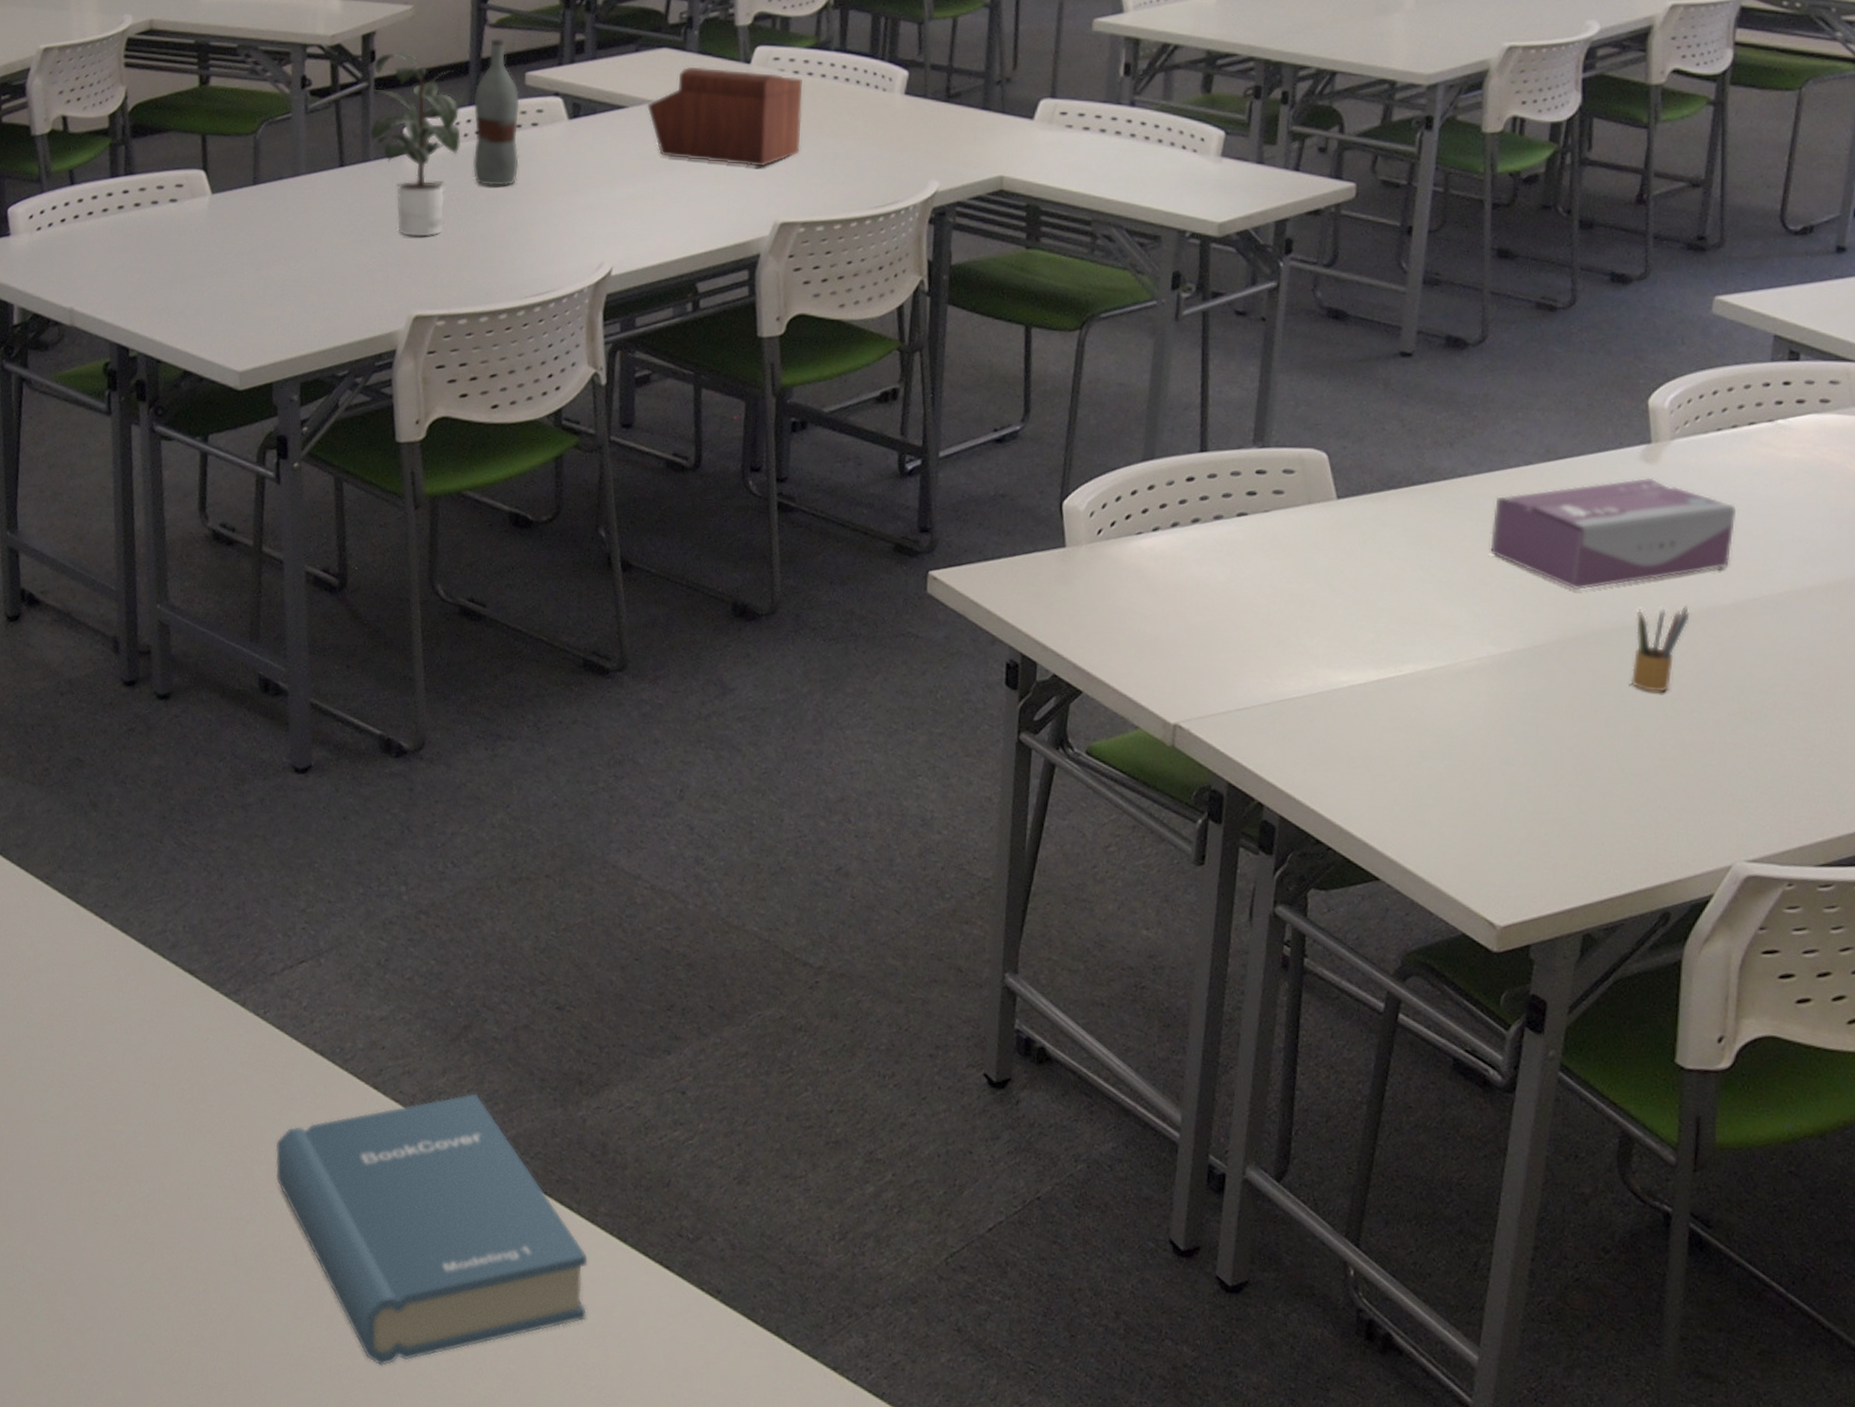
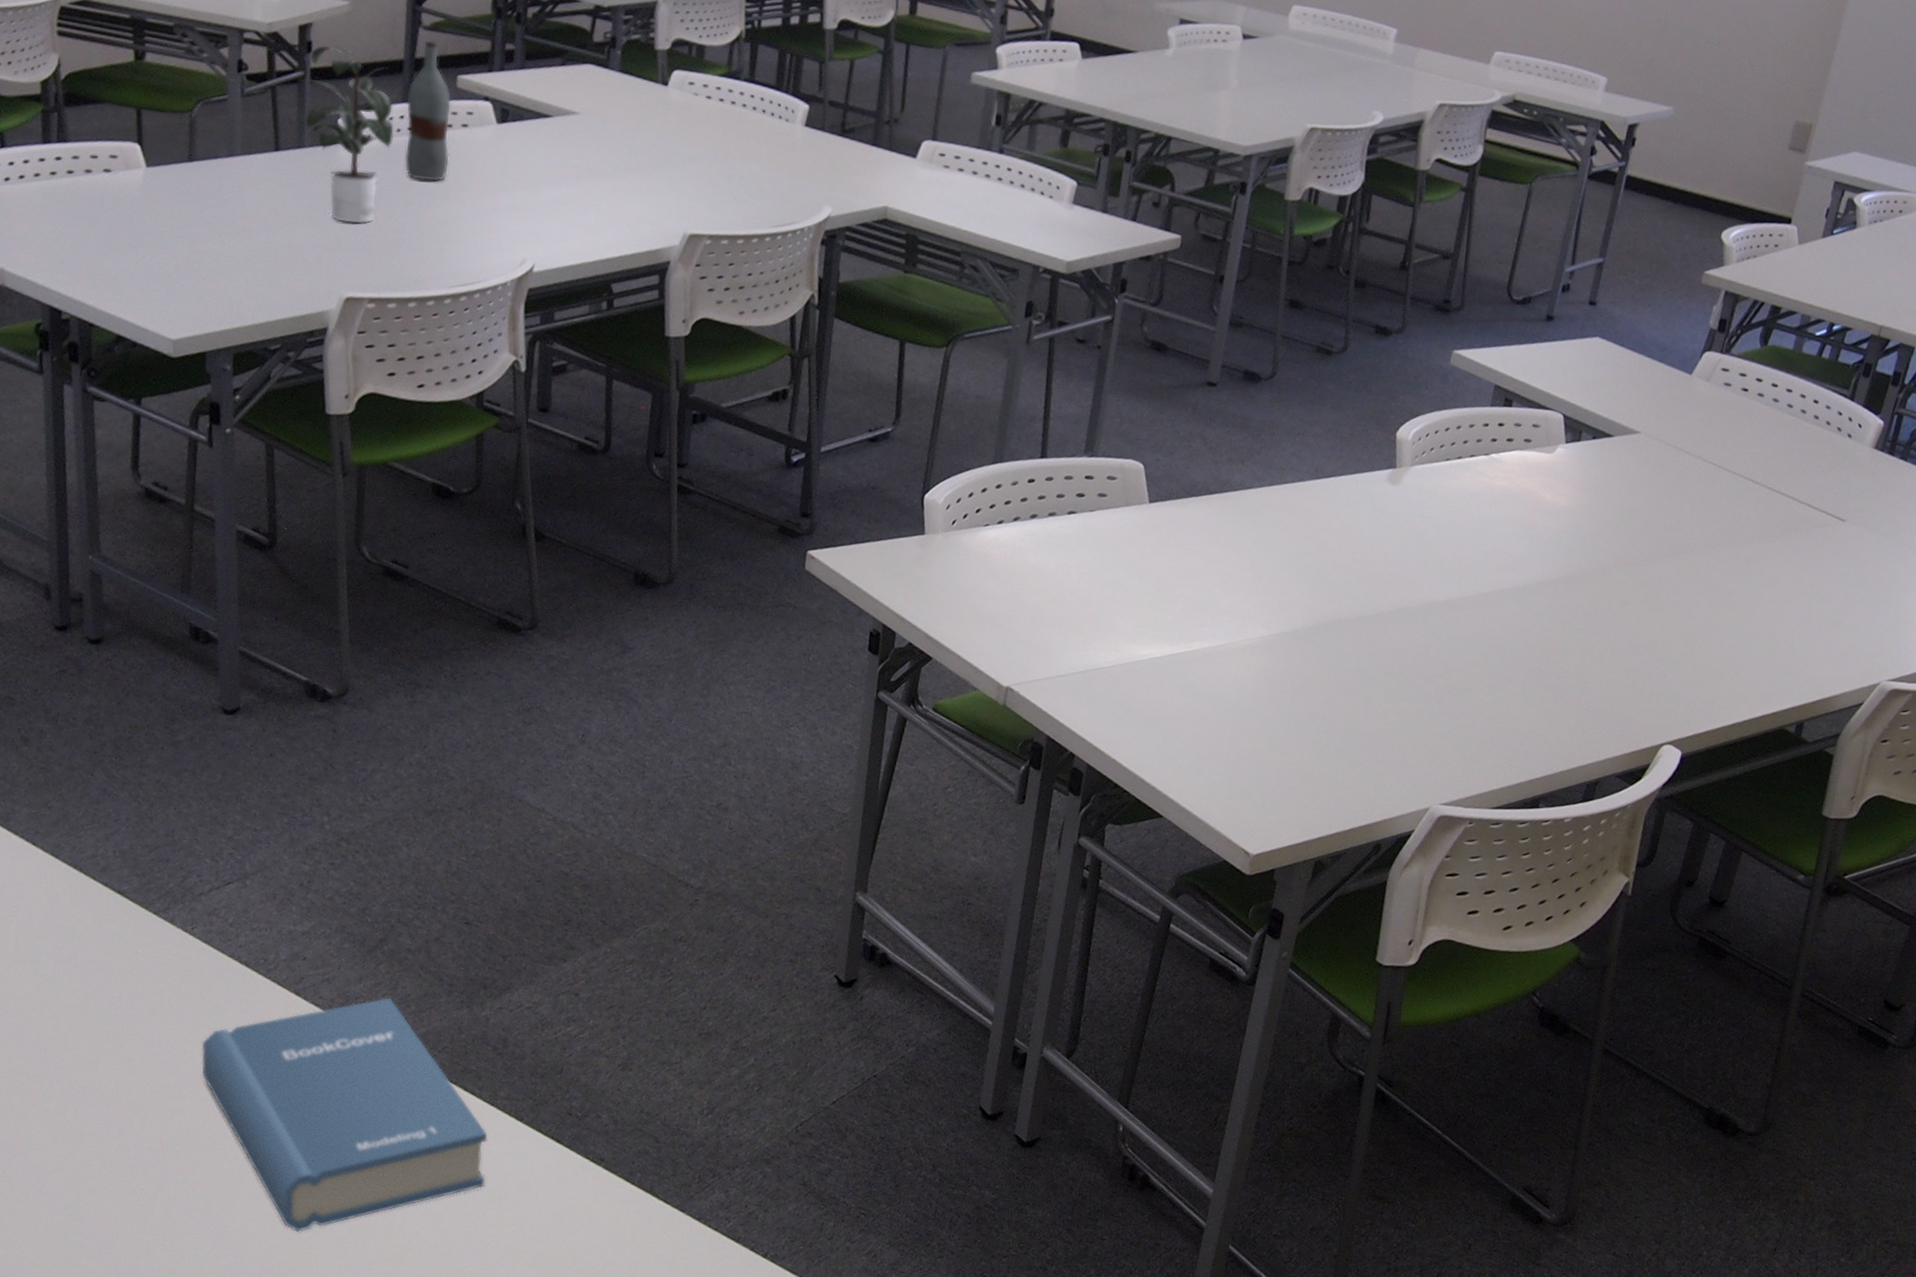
sewing box: present [647,66,803,167] -> none [571,83,714,182]
tissue box: present [1490,477,1736,591] -> none [1266,496,1455,586]
pencil box: present [1630,605,1690,693] -> none [1365,601,1415,670]

